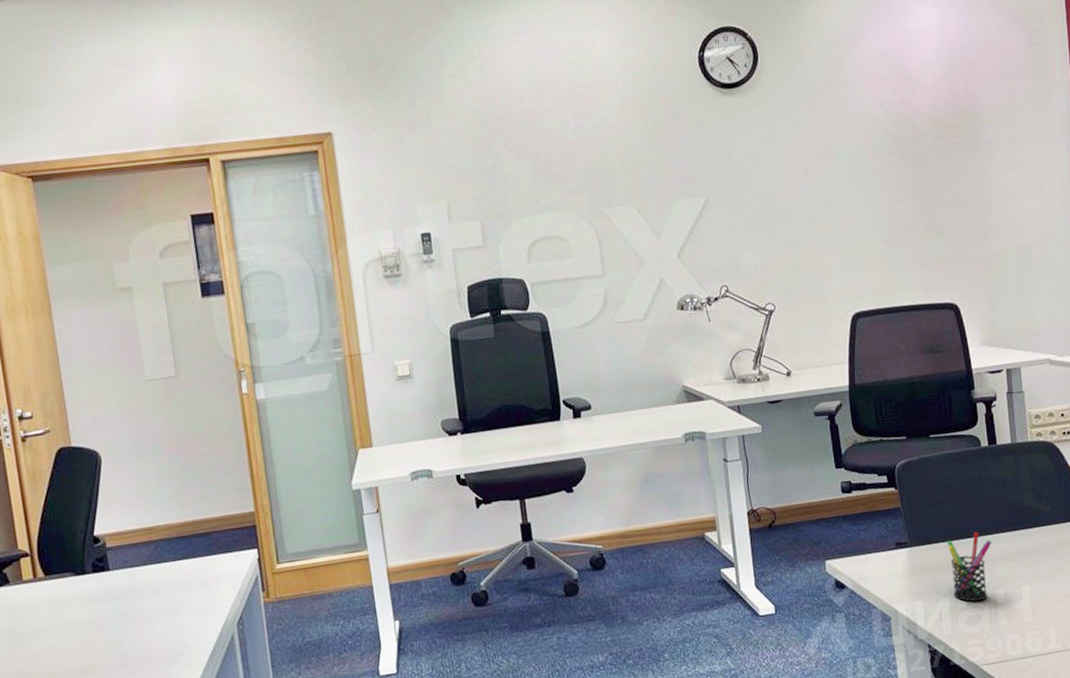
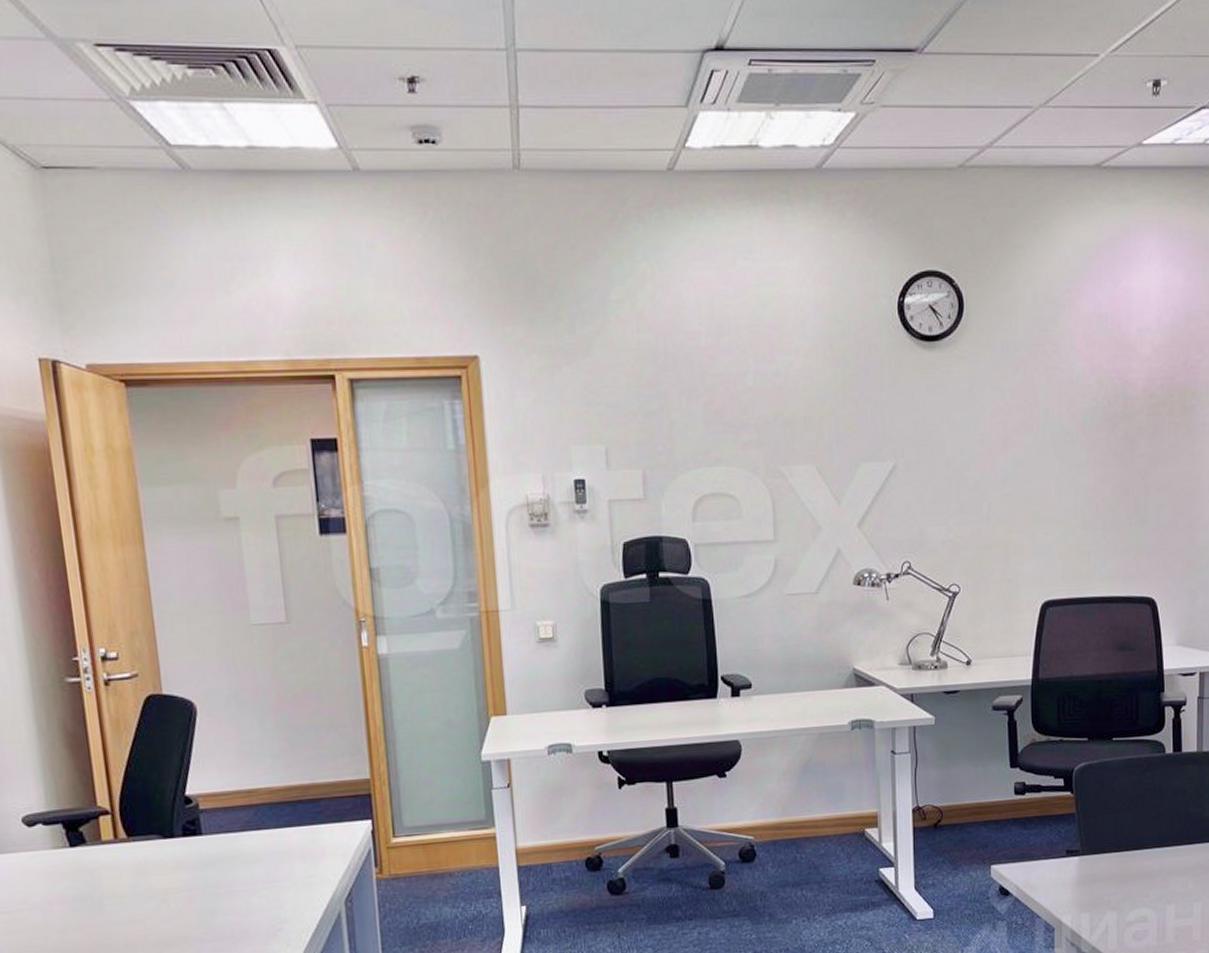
pen holder: present [946,531,992,602] -> none [1120,843,1167,917]

